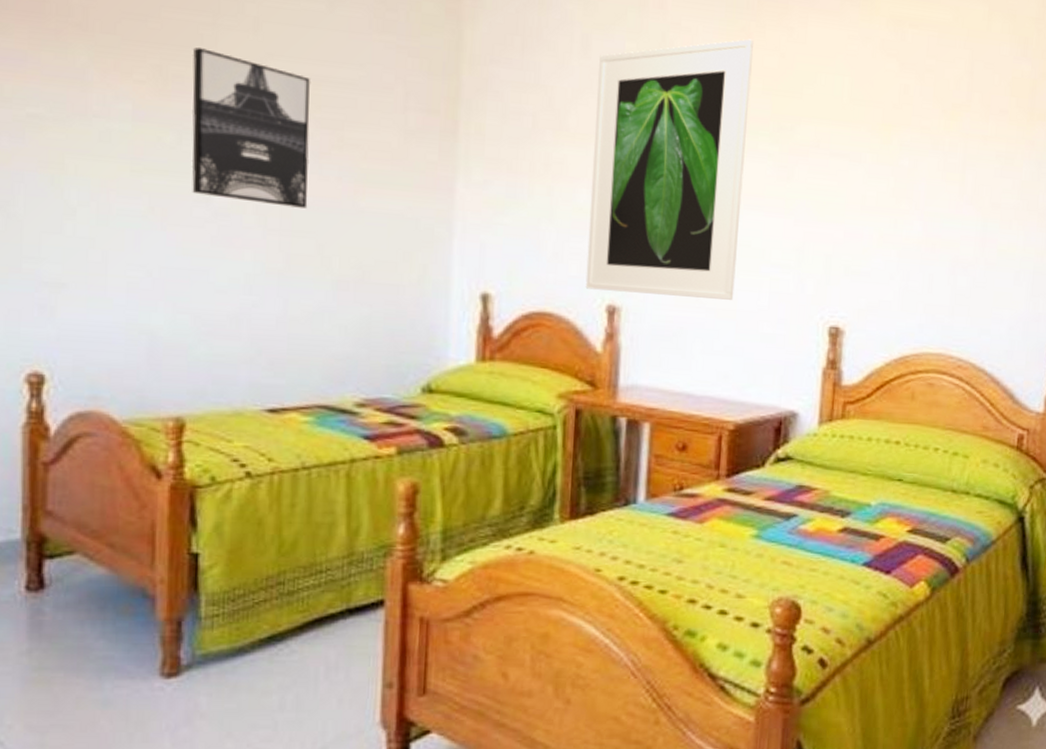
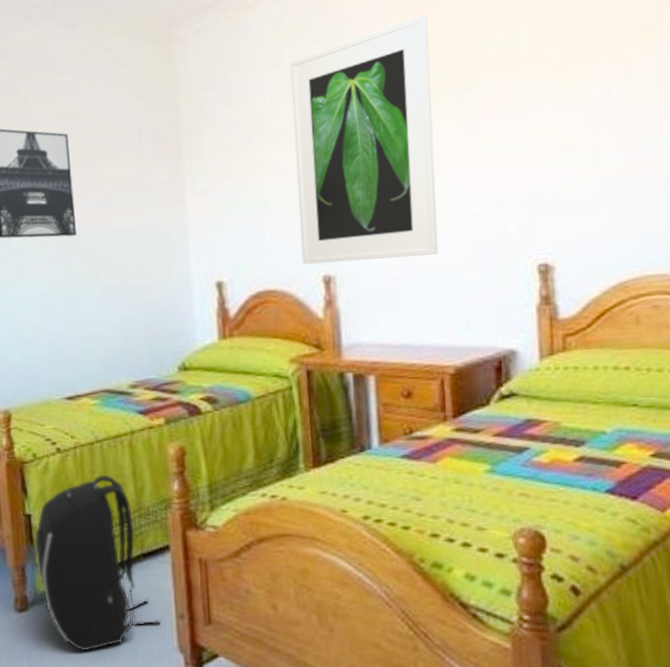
backpack: none [199,509,362,727] -> present [34,474,161,651]

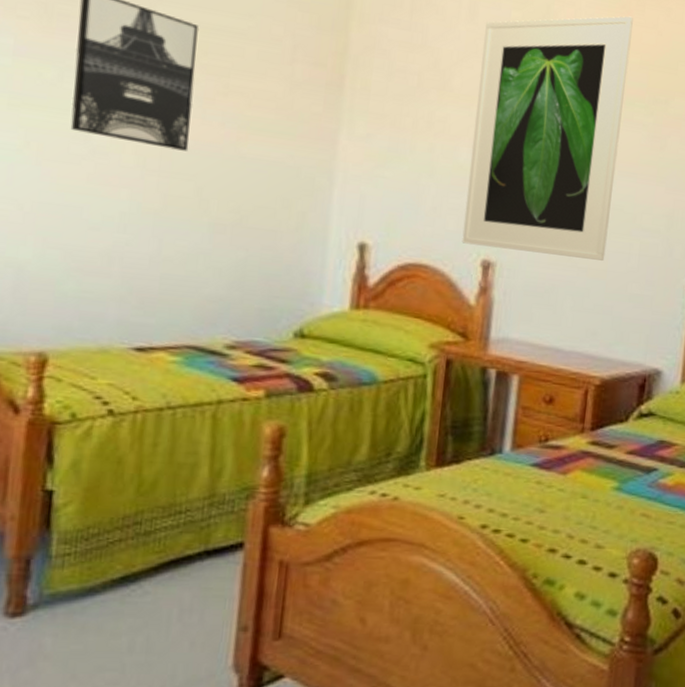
backpack: present [34,474,161,651] -> none [50,449,216,670]

